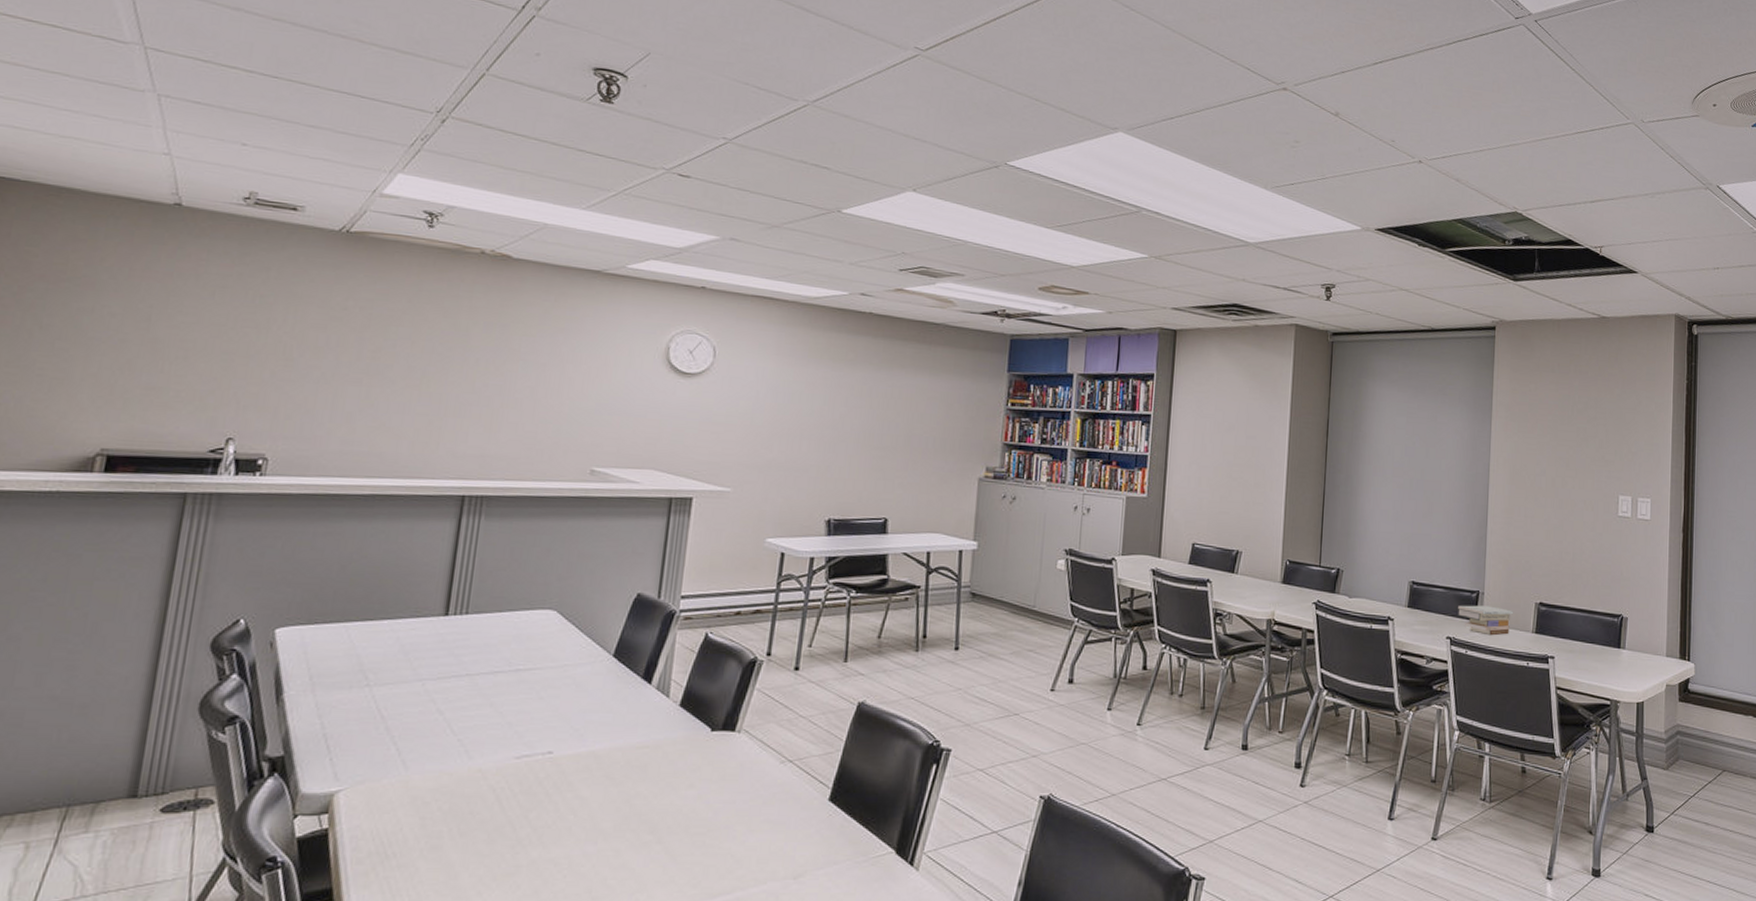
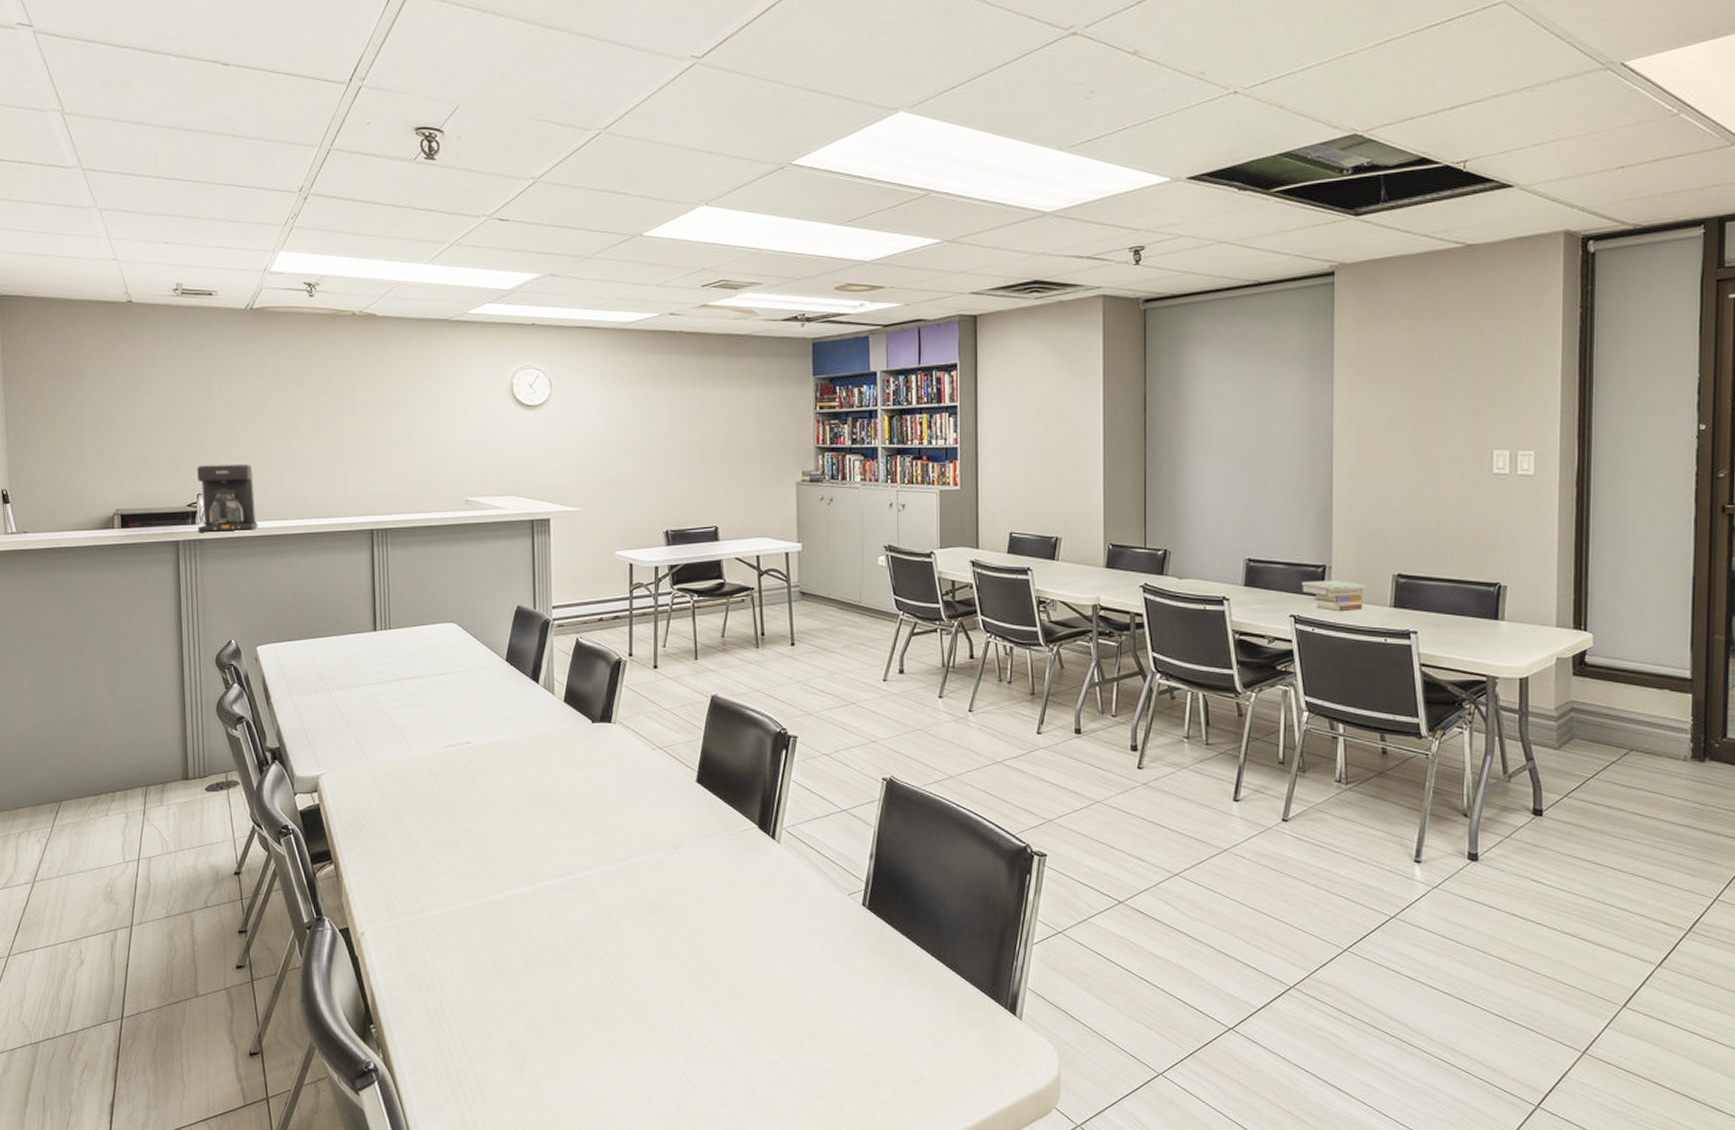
coffee maker: none [218,404,312,488] -> present [197,465,258,533]

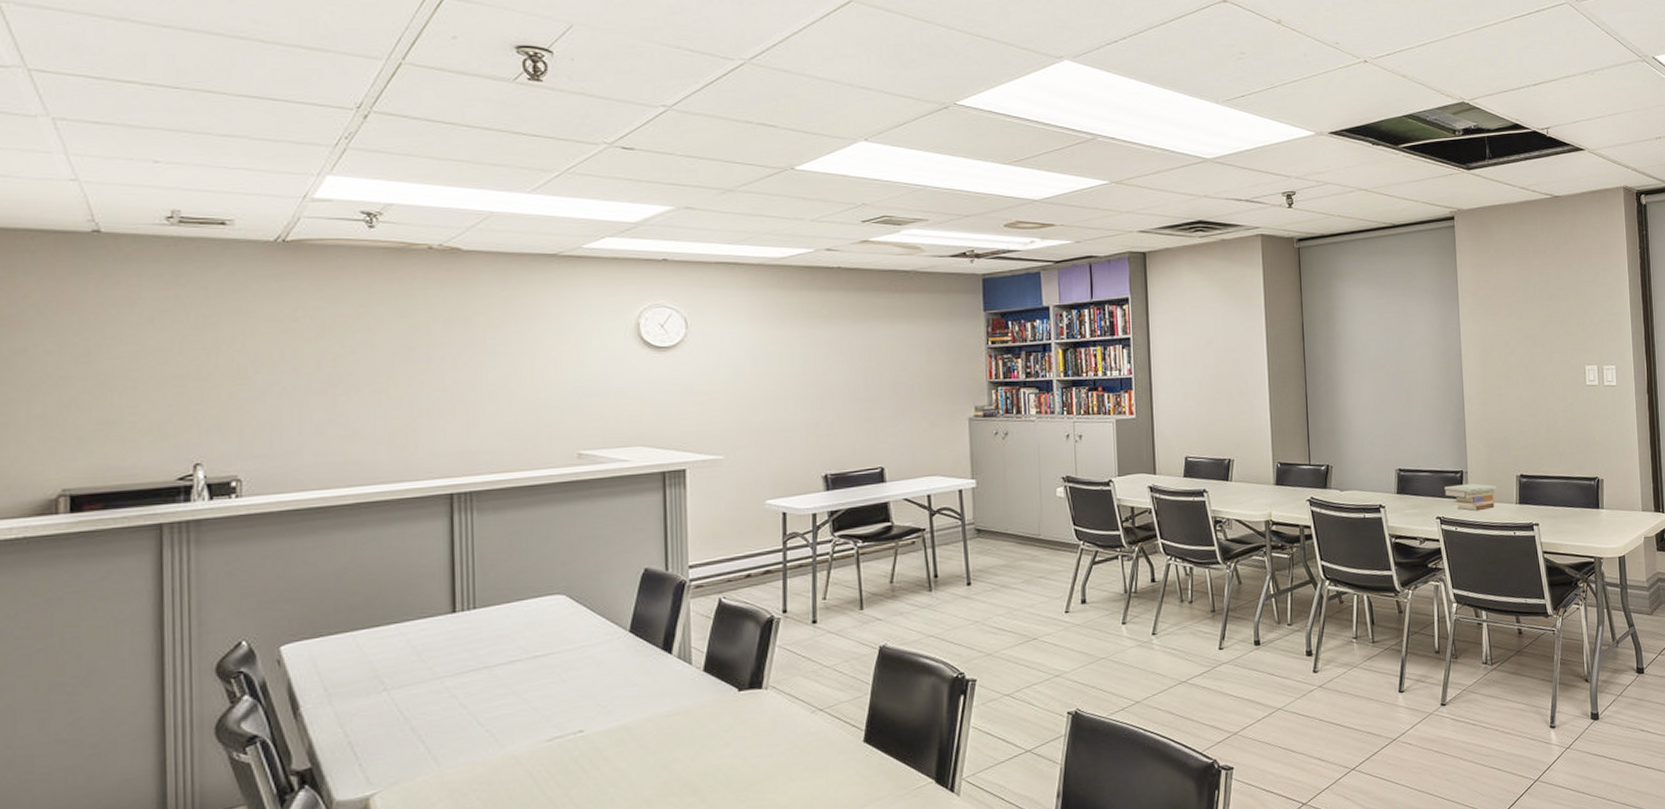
coffee maker: present [197,465,258,533] -> none [193,425,287,512]

